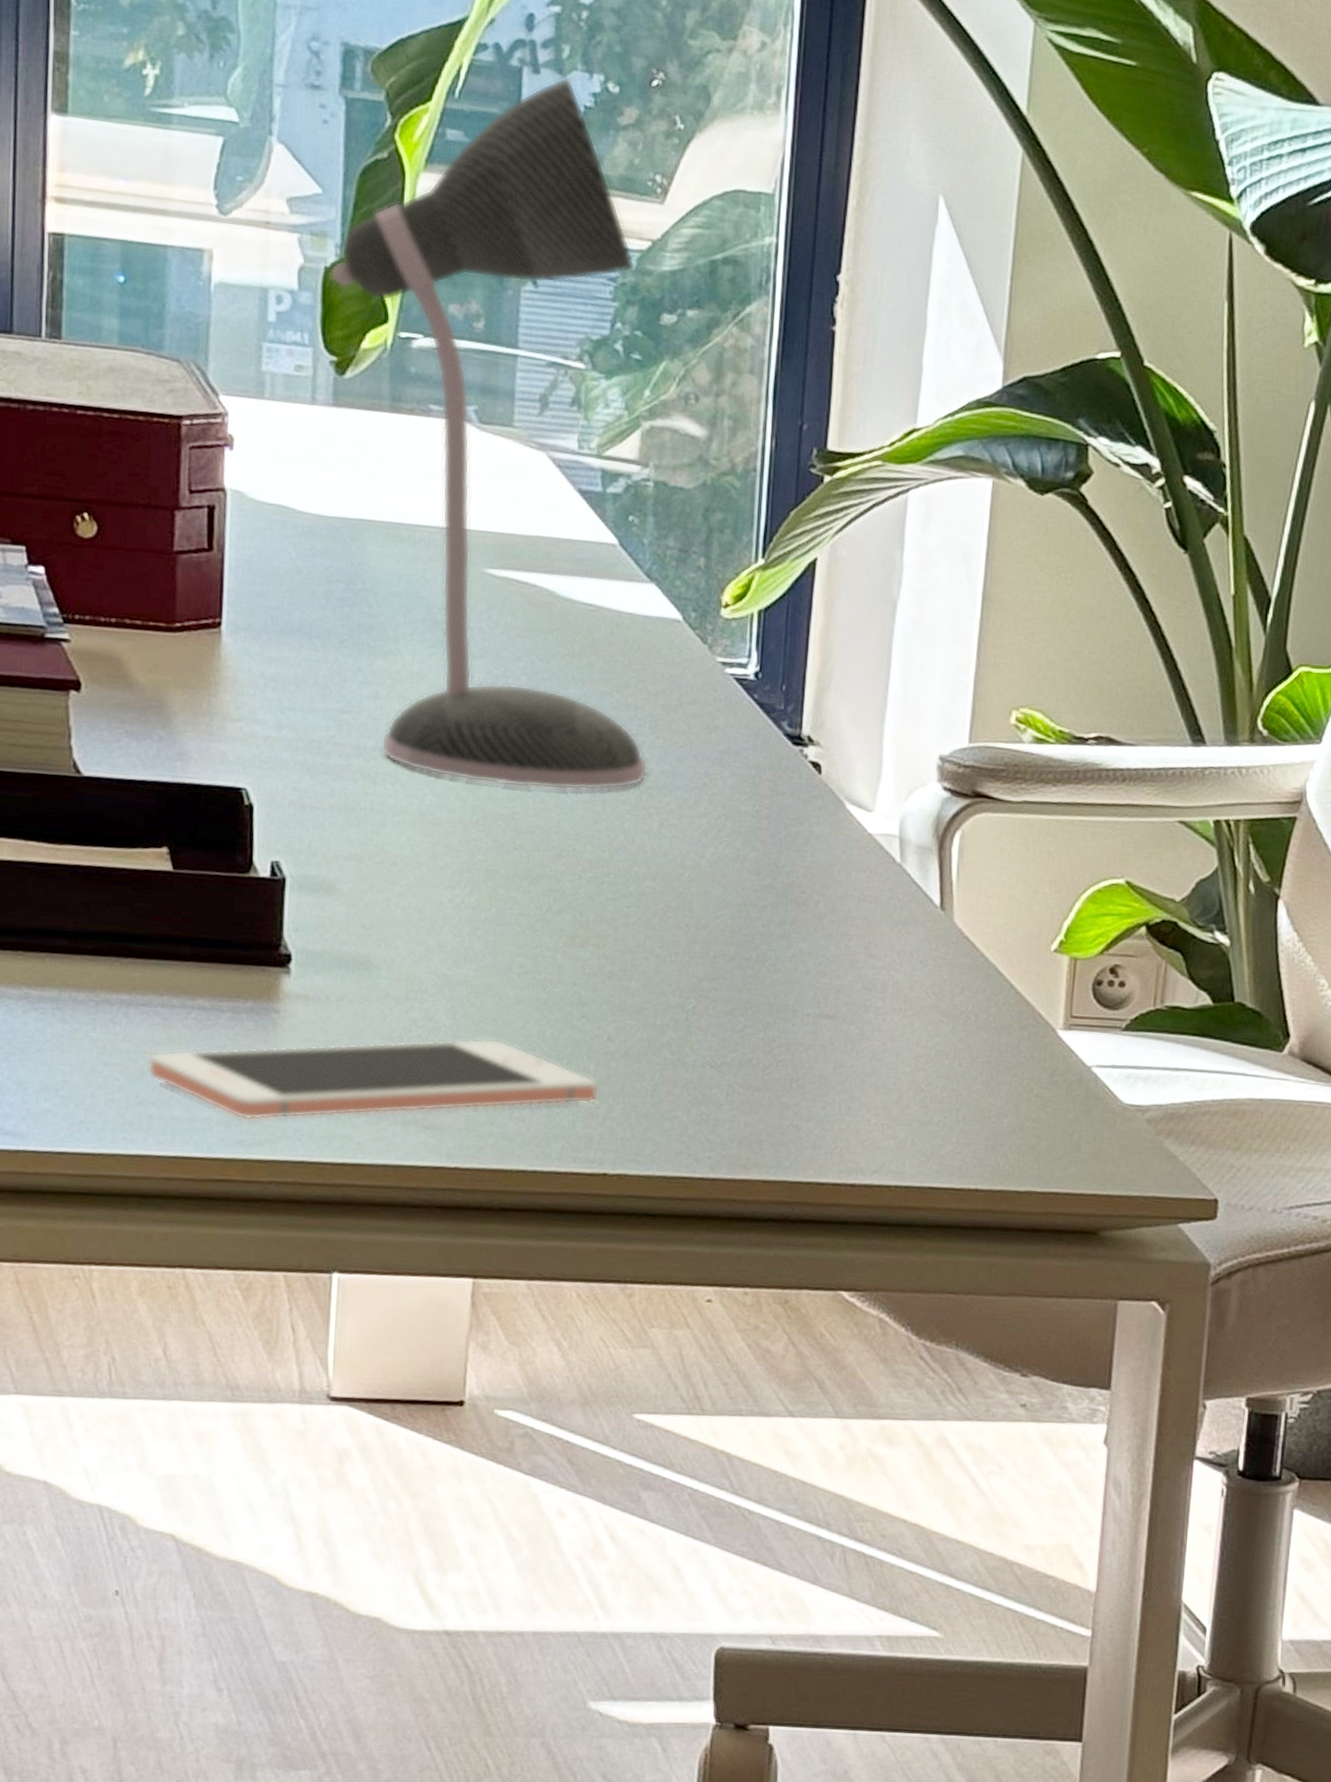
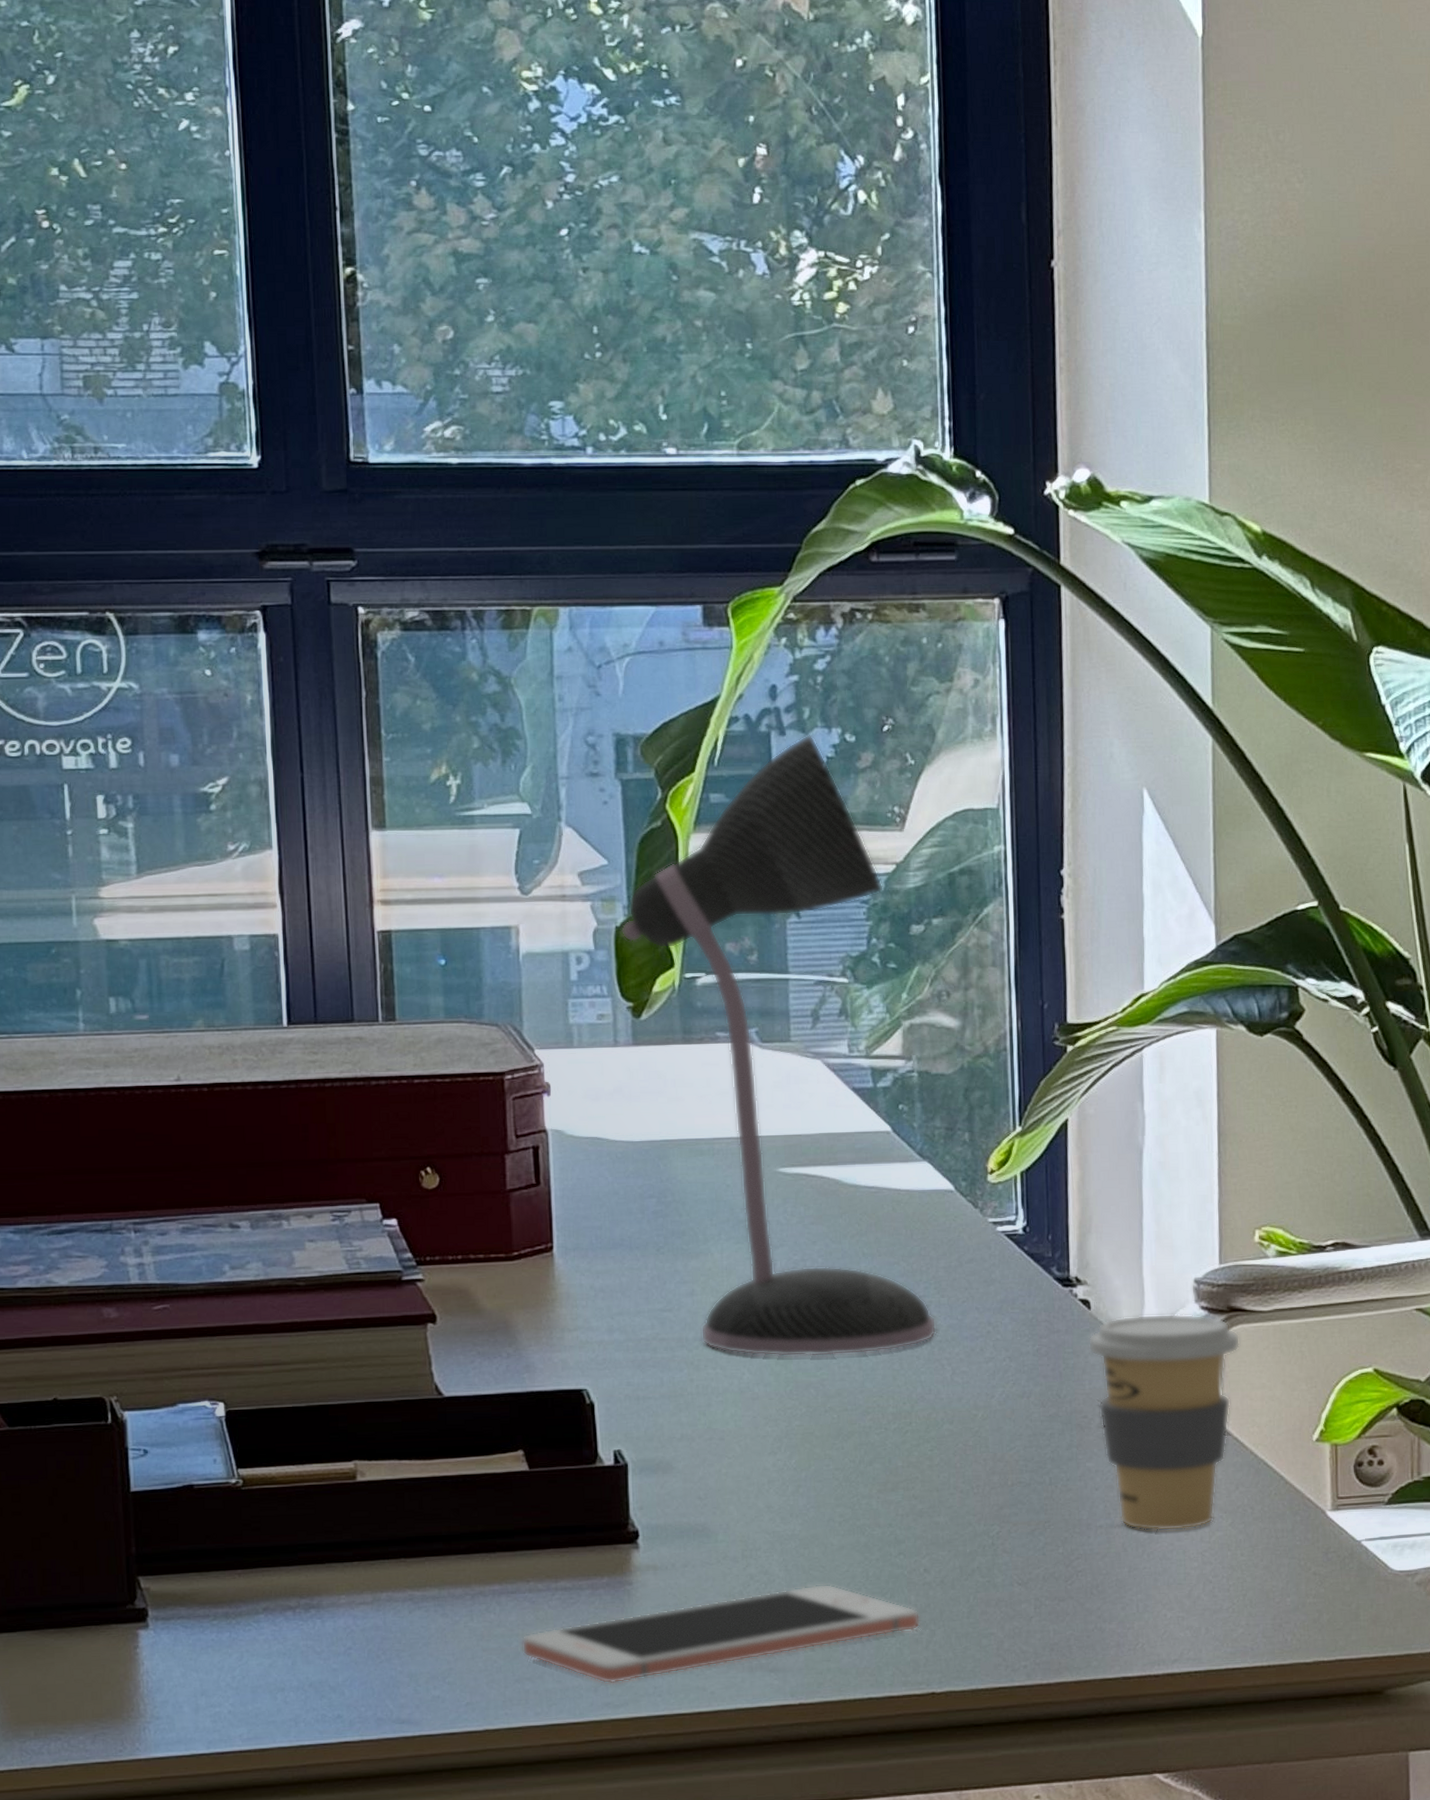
coffee cup: none [814,786,983,1031] -> present [1088,1313,1240,1531]

